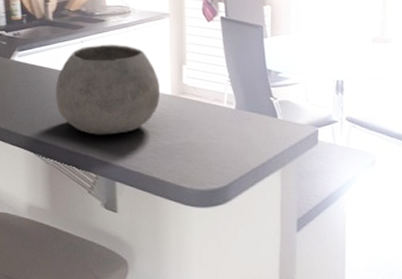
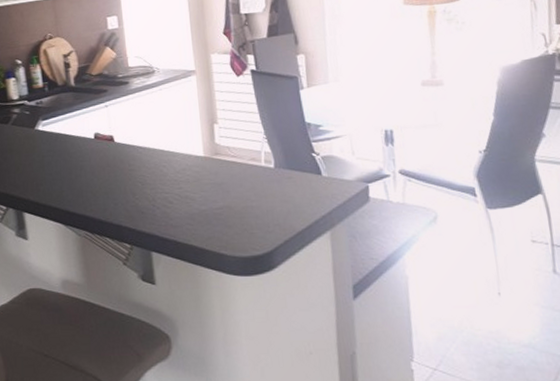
bowl: present [55,44,160,135] -> none [82,106,192,203]

